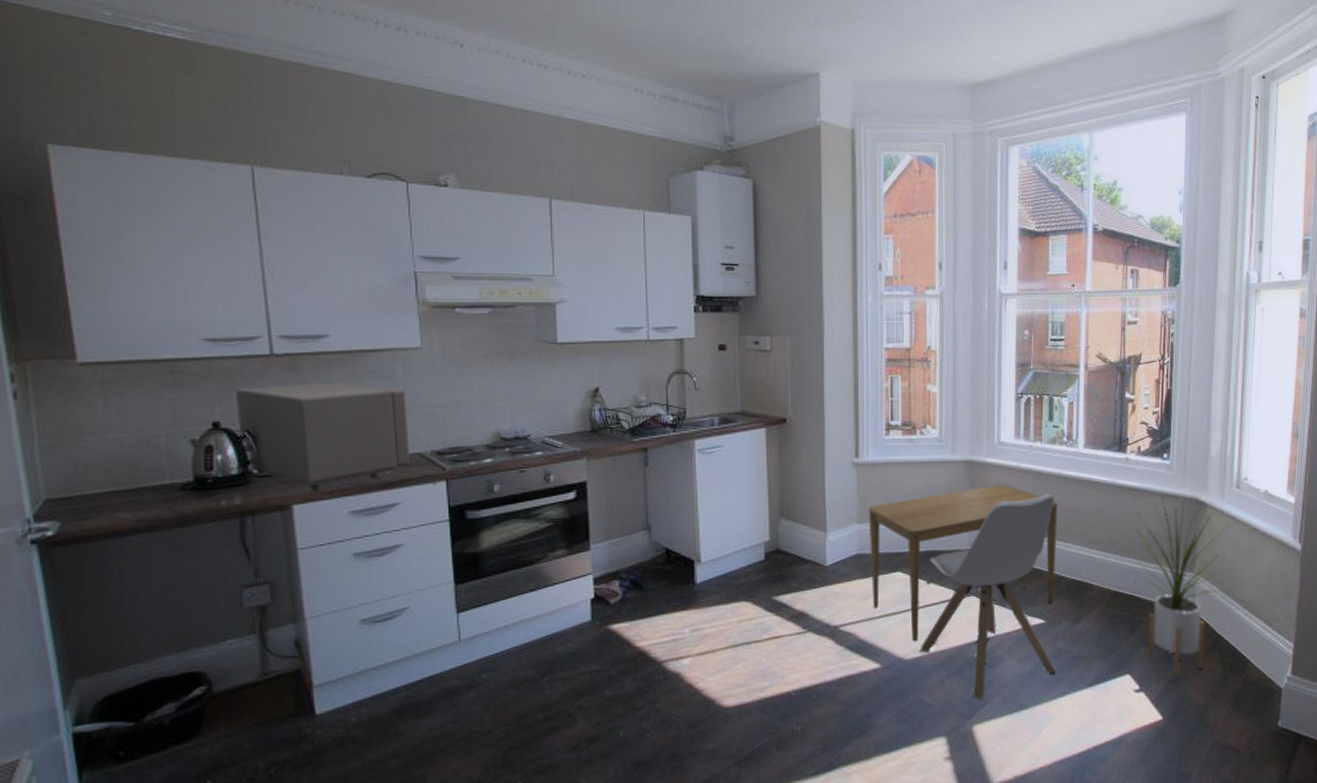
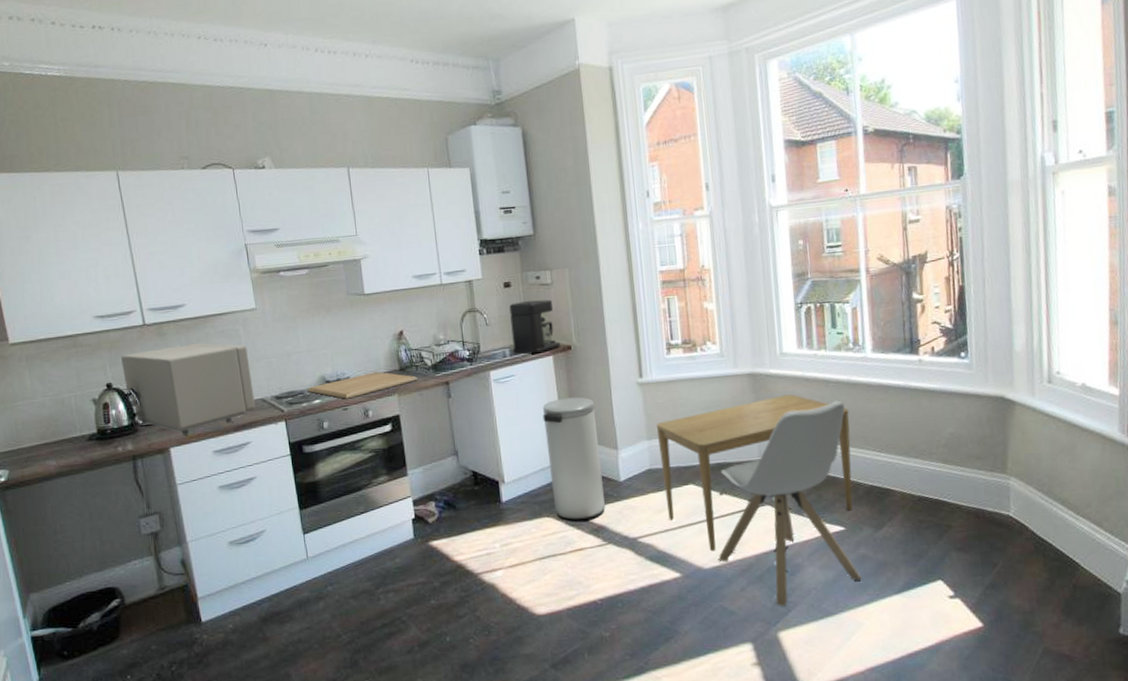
chopping board: none [477,431,613,460] -> present [307,371,419,399]
coffee maker: none [722,366,776,425] -> present [509,299,561,354]
pedal bin: none [749,473,809,608] -> present [542,396,606,523]
house plant: present [1134,501,1230,677] -> none [934,400,1047,582]

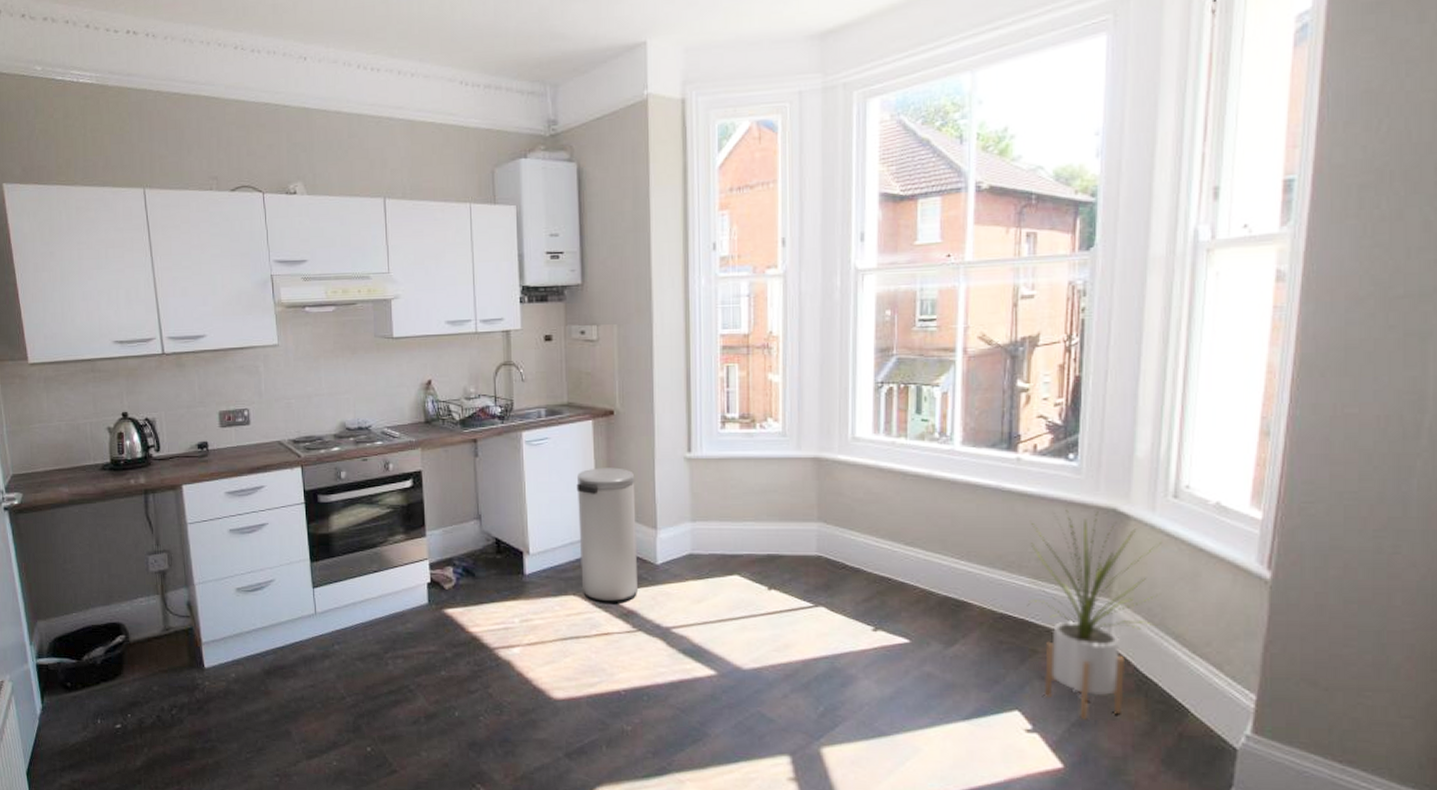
microwave: present [120,343,256,435] -> none [137,377,272,473]
chopping board: present [307,371,419,399] -> none [326,422,445,449]
coffee maker: present [509,299,561,354] -> none [548,357,603,417]
dining table: present [656,394,853,552] -> none [702,485,927,651]
chair: present [718,400,862,607] -> none [760,496,924,720]
house plant: none [934,400,1047,582] -> present [1027,510,1163,720]

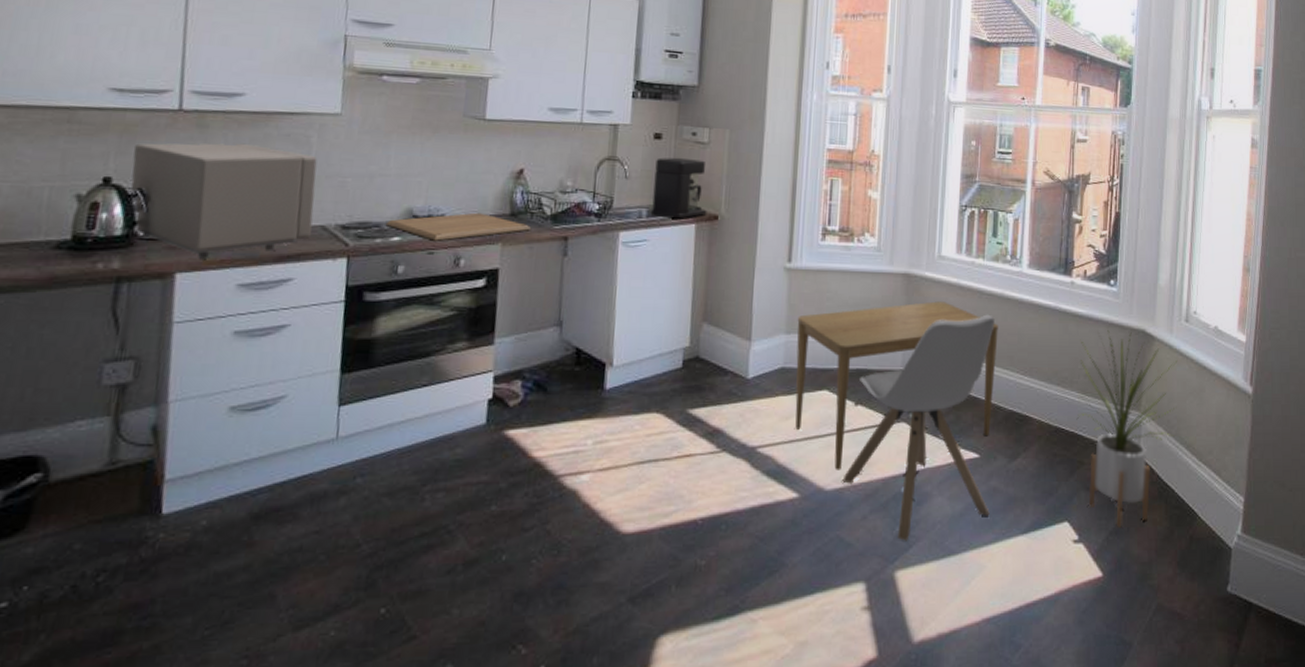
microwave: none [137,377,272,473] -> present [130,142,318,259]
chopping board: none [326,422,445,449] -> present [385,212,532,241]
coffee maker: none [548,357,603,417] -> present [650,157,707,219]
pedal bin: present [576,467,639,605] -> none [666,274,734,423]
dining table: none [702,485,927,651] -> present [795,301,999,470]
chair: none [760,496,924,720] -> present [842,314,995,541]

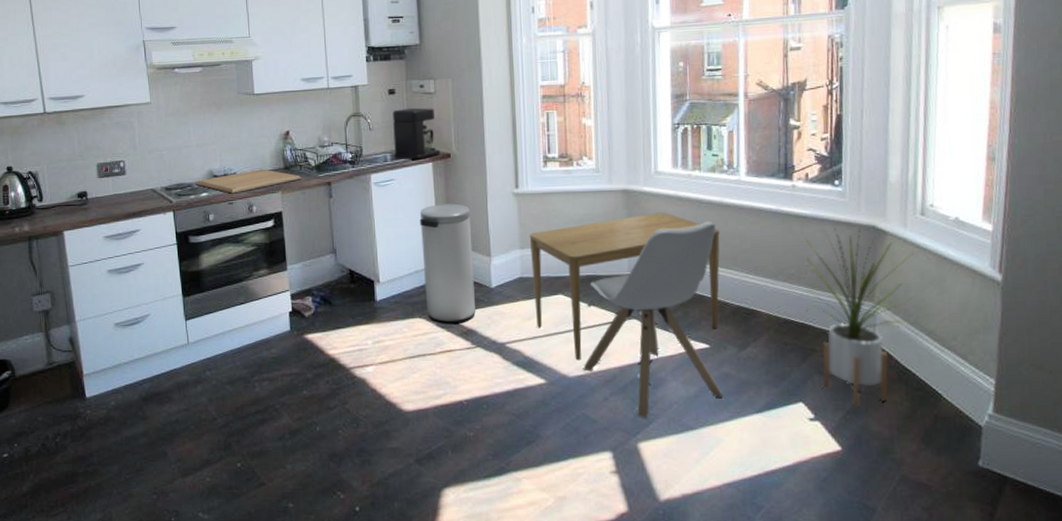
microwave: present [130,142,318,259] -> none [21,132,147,220]
pedal bin: none [666,274,734,423] -> present [419,203,476,325]

